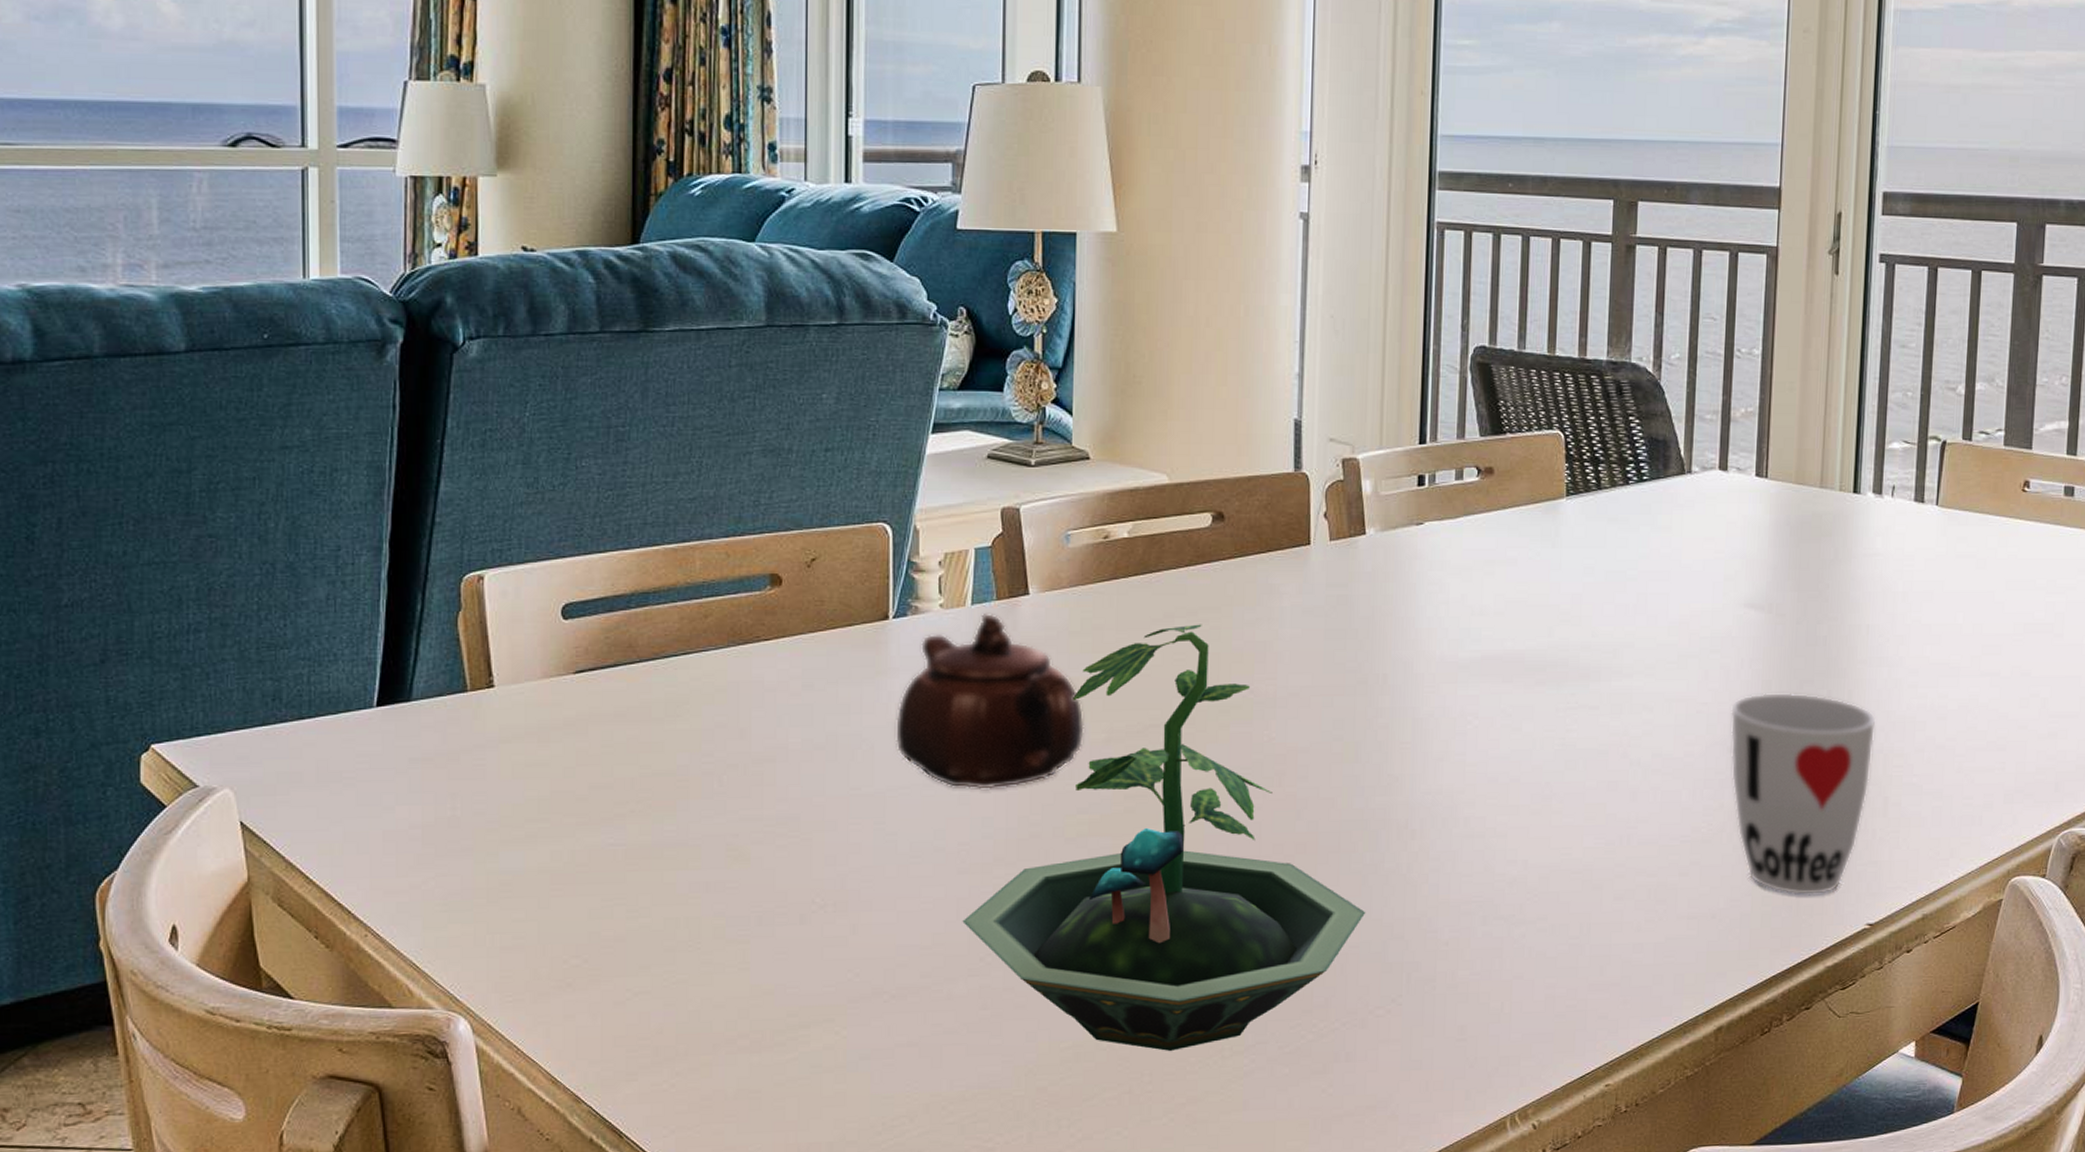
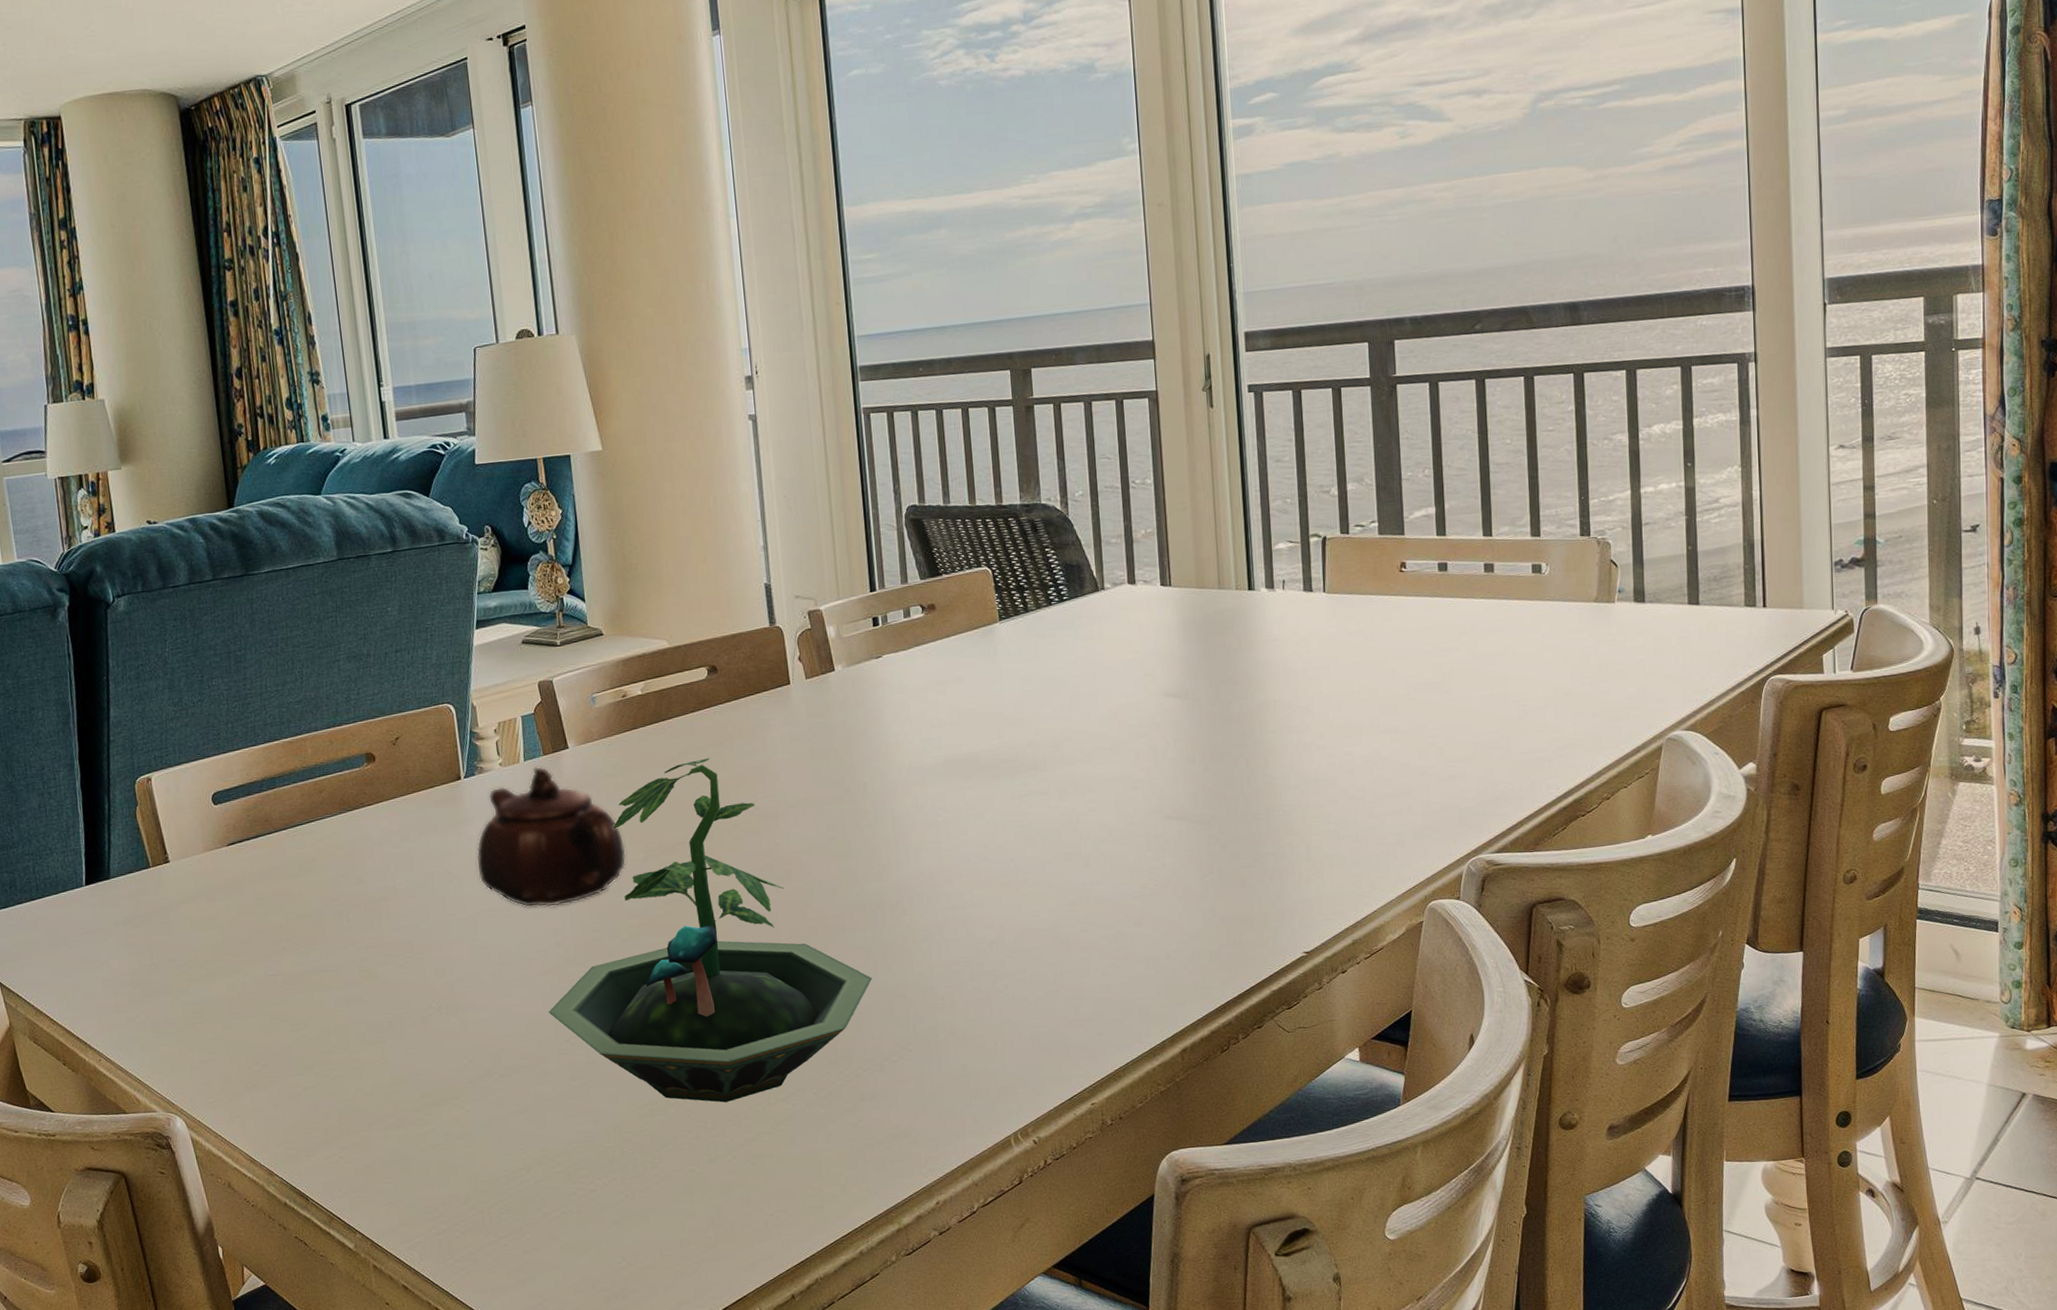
cup: present [1730,692,1876,896] -> none [1162,763,1292,934]

